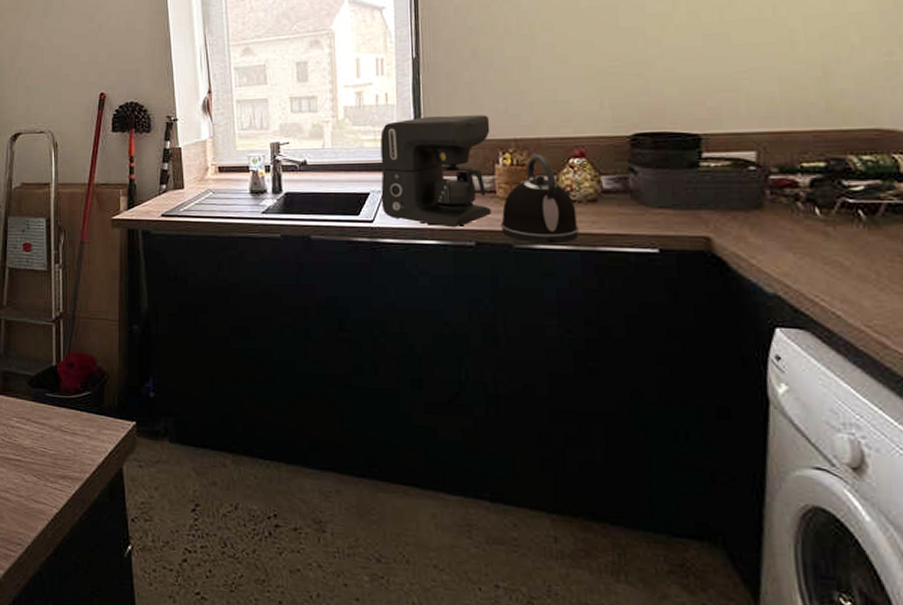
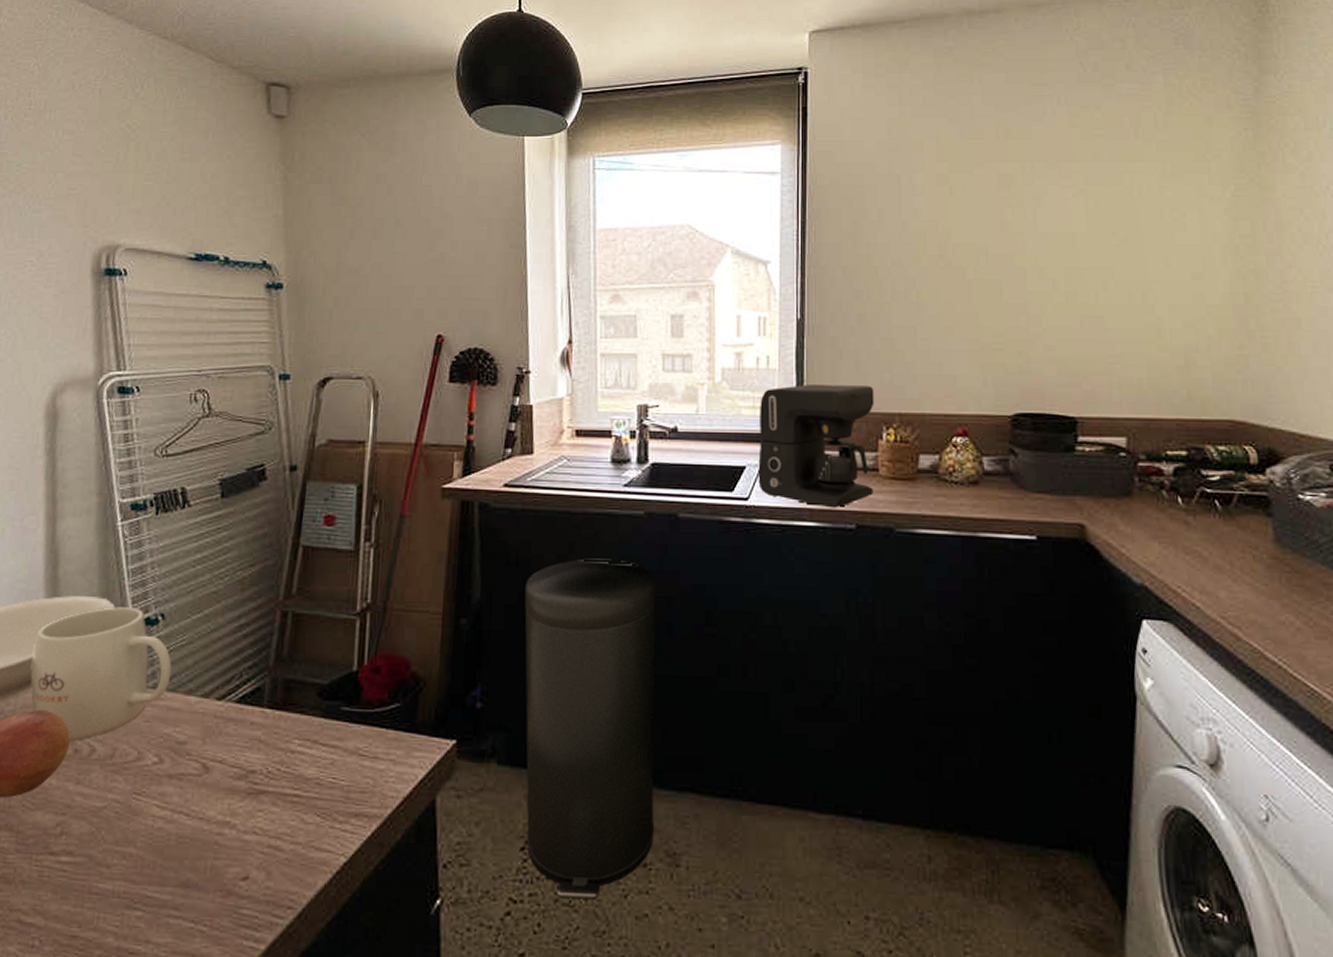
pedal bin: none [184,275,303,555] -> present [524,558,656,900]
kettle: present [500,154,579,244] -> none [881,431,960,529]

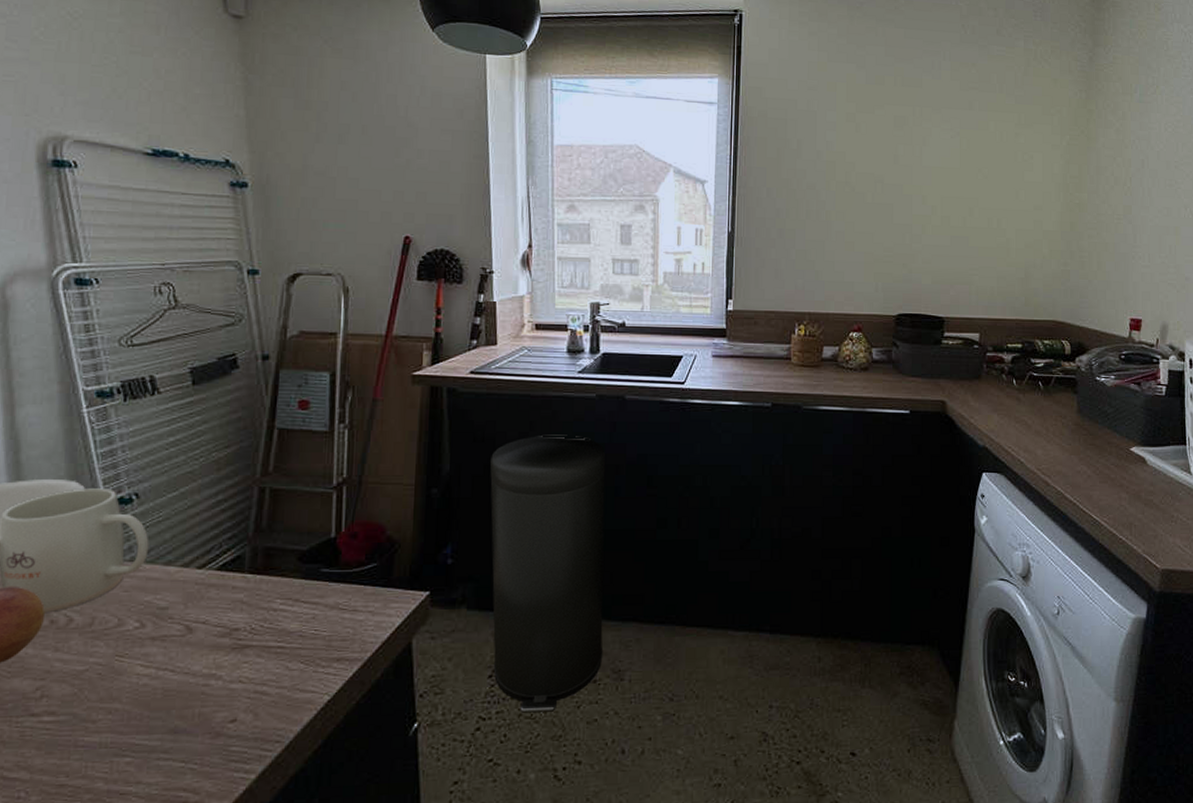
coffee maker: present [758,385,875,508] -> none [693,288,790,390]

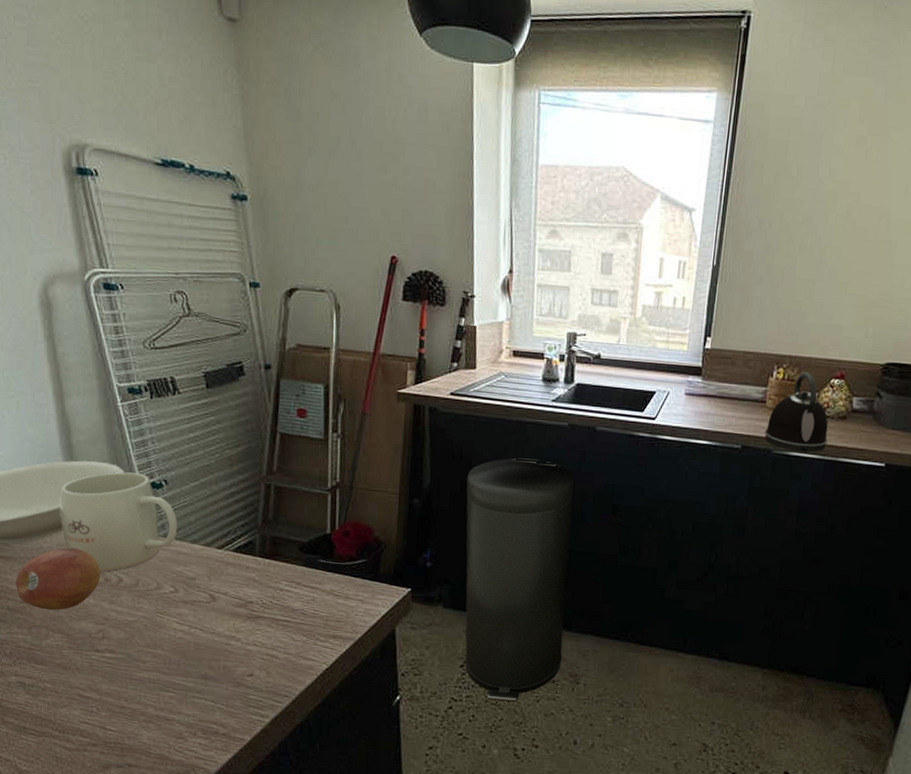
kettle: none [792,327,853,406] -> present [764,372,829,453]

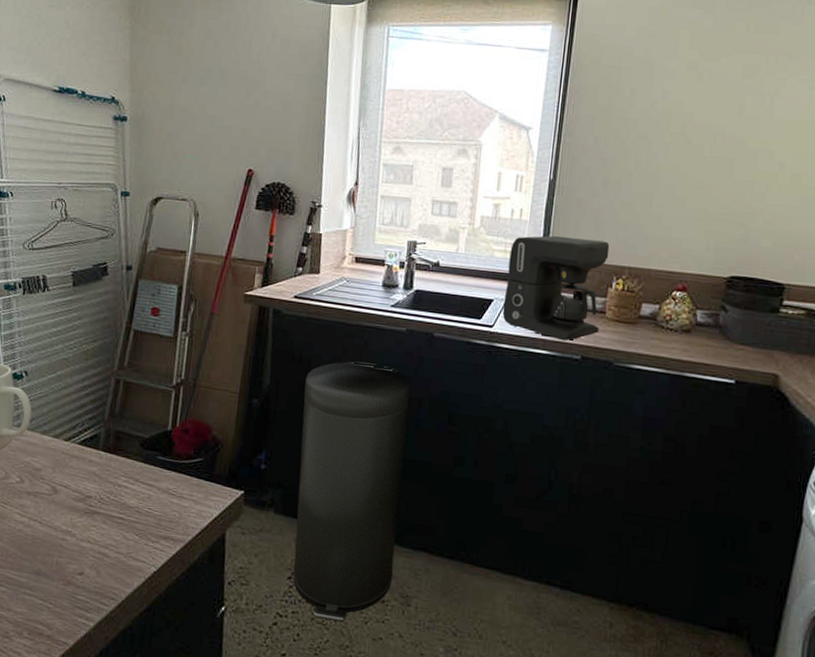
coffee maker: none [665,325,772,431] -> present [502,235,610,341]
kettle: present [764,372,829,453] -> none [604,283,672,366]

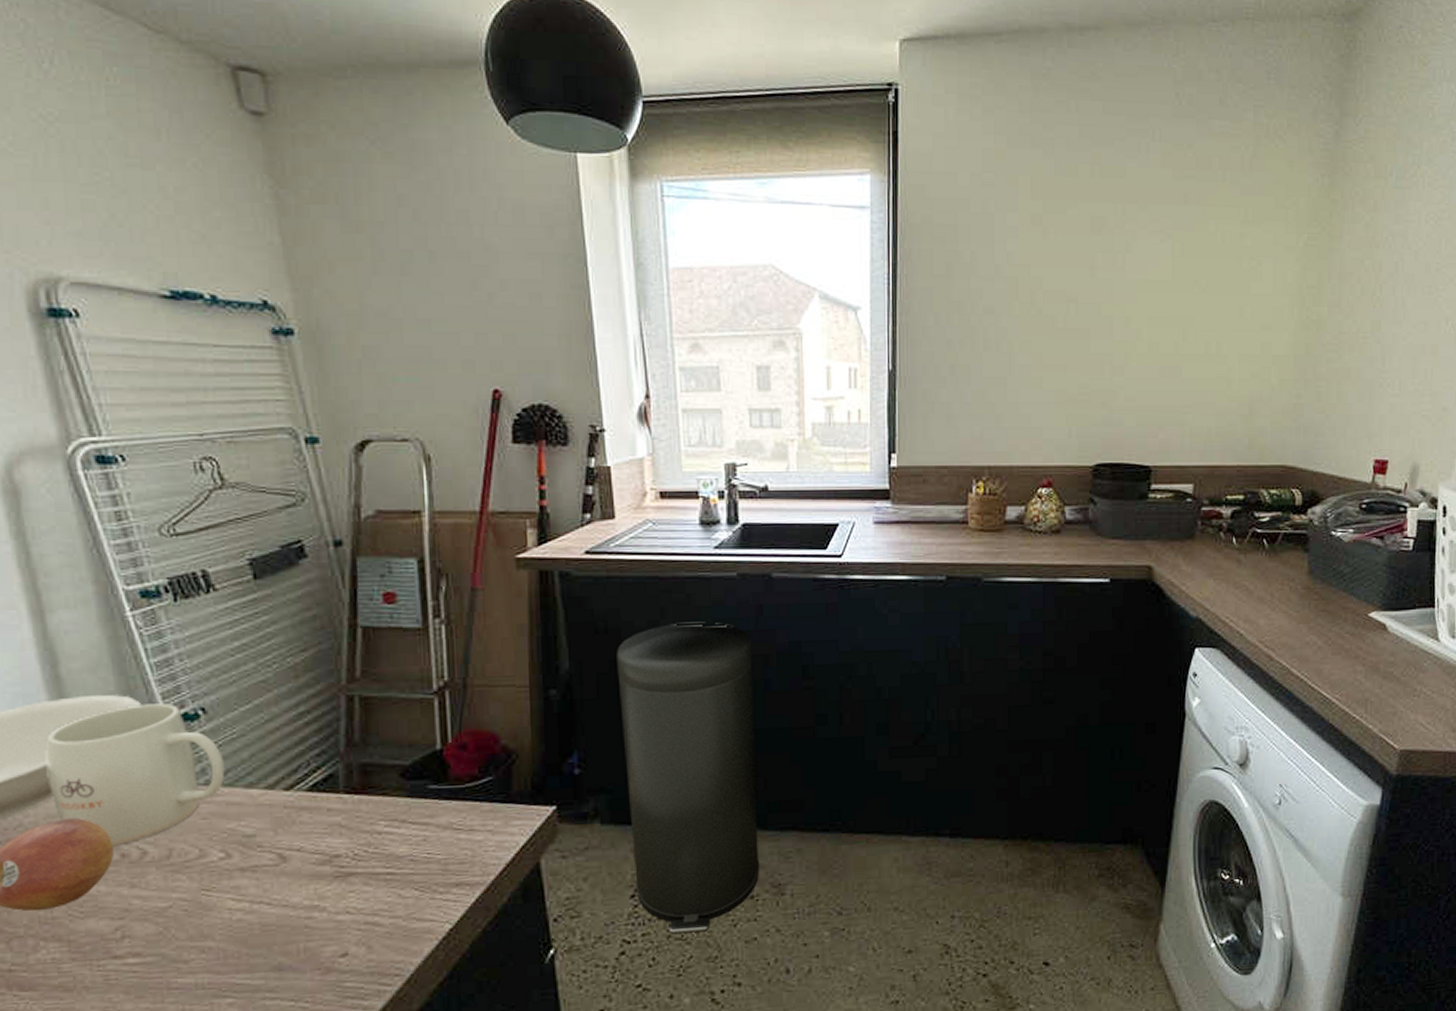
coffee maker: present [502,235,610,341] -> none [851,439,965,562]

